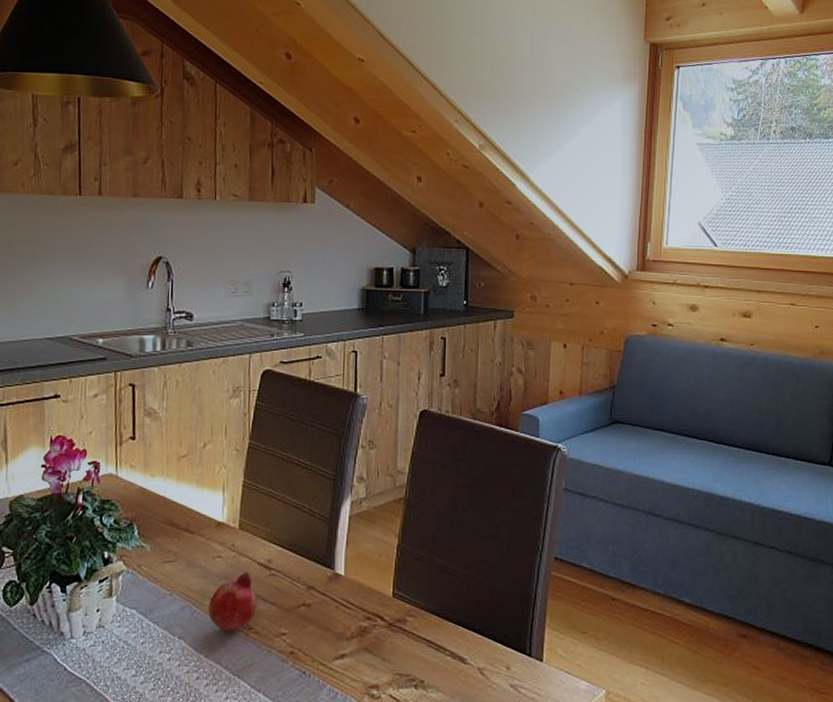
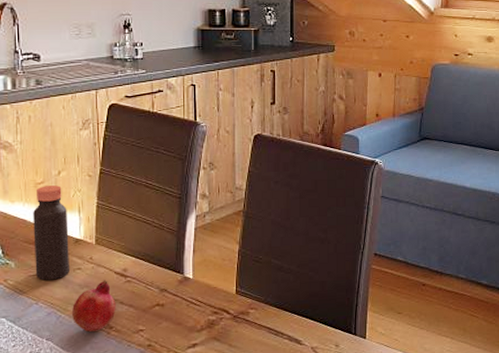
bottle: none [171,459,211,568] -> present [33,185,69,281]

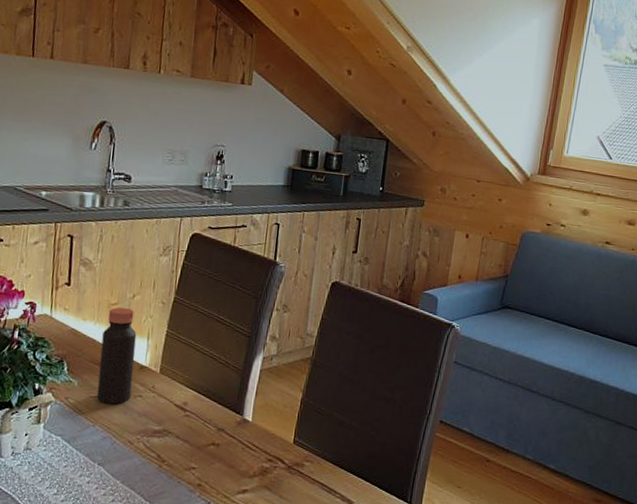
fruit: present [72,280,116,332] -> none [127,411,172,463]

